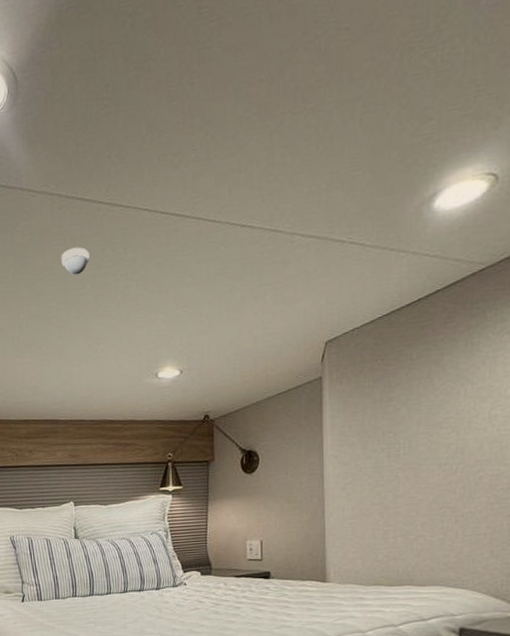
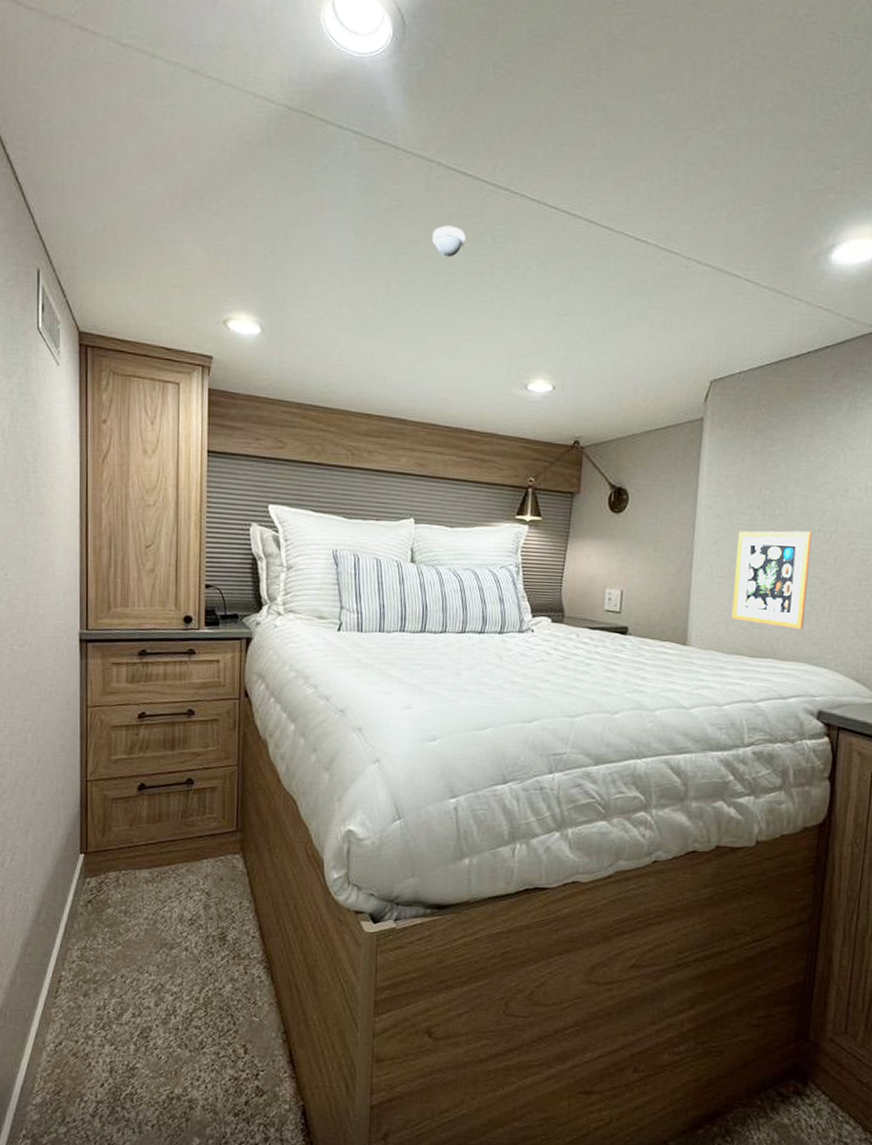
picture frame: none [366,465,439,557] -> present [731,530,812,630]

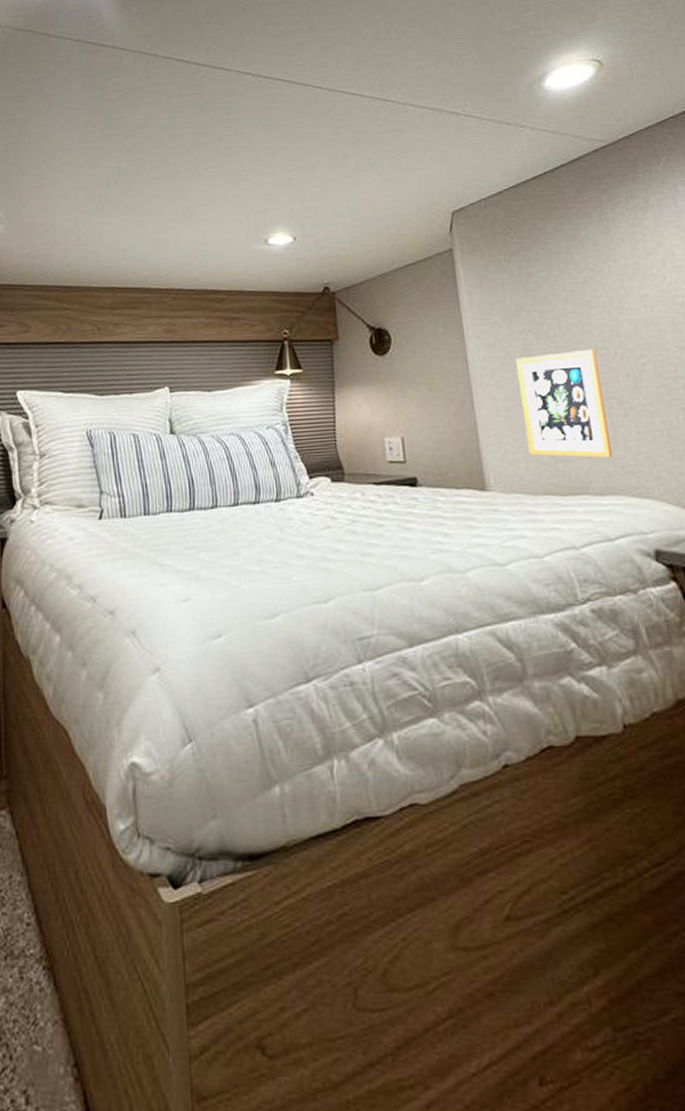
dome security camera: present [432,225,466,257] -> none [156,105,188,134]

